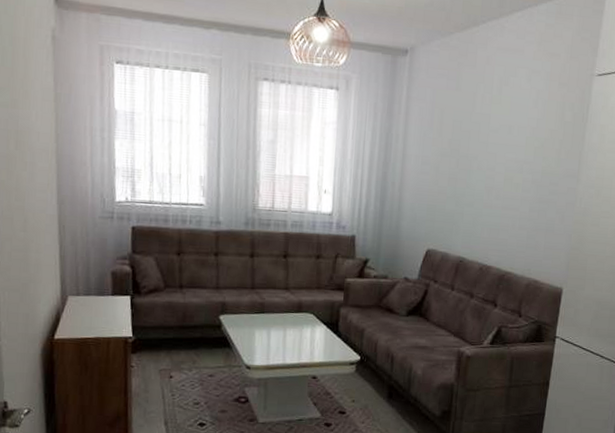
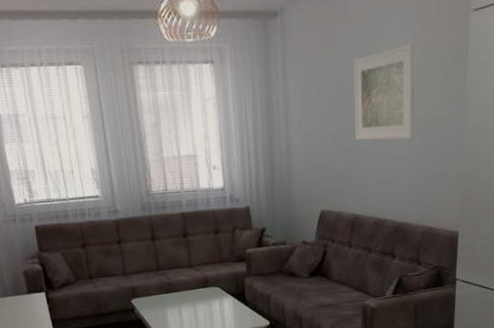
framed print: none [470,98,537,190] -> present [353,44,415,141]

